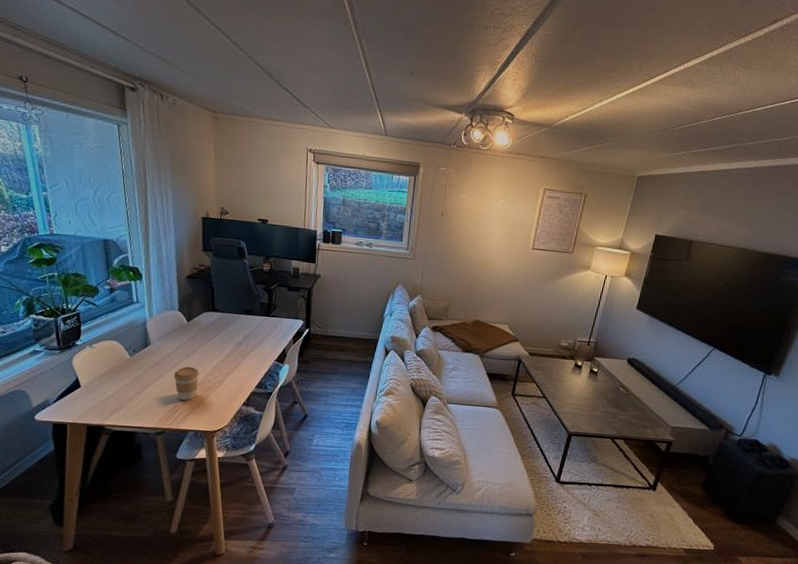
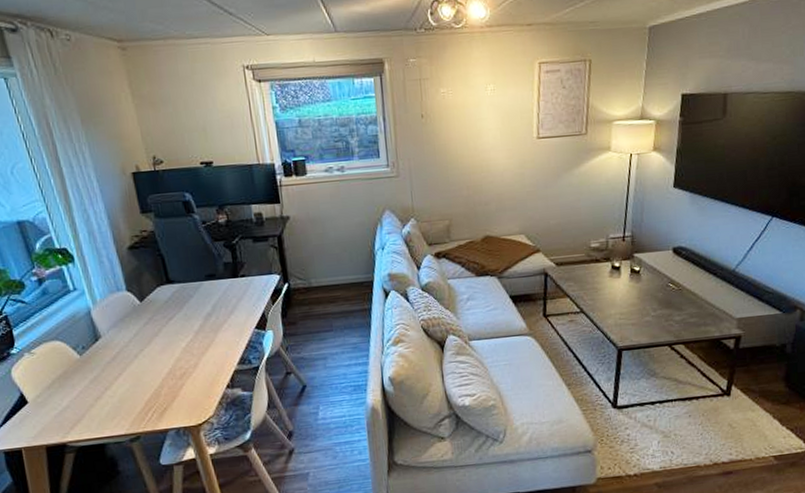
coffee cup: present [173,366,200,401] -> none [136,354,170,397]

